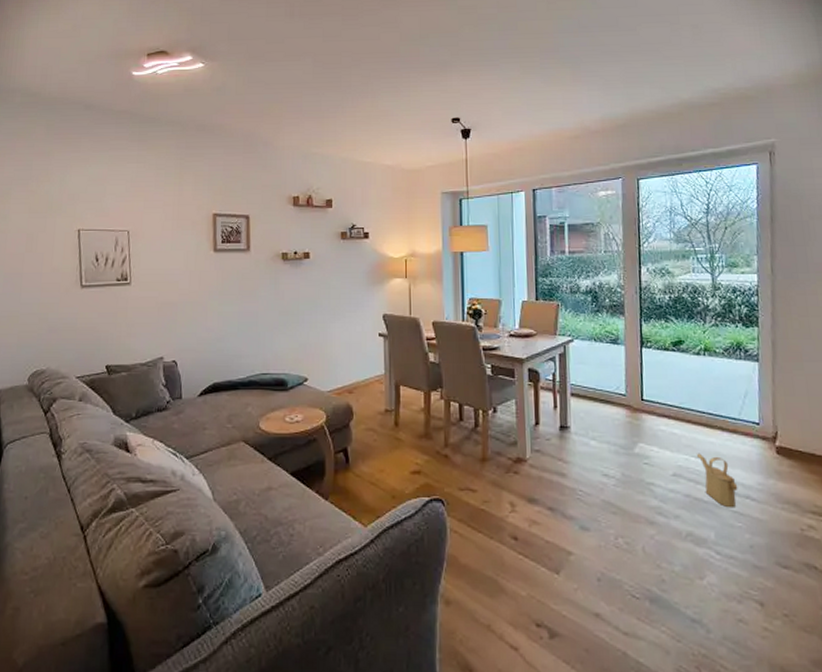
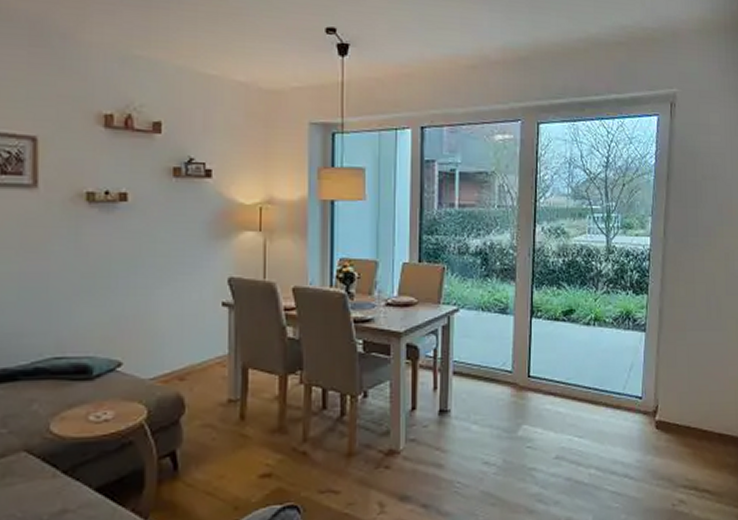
watering can: present [697,453,738,507] -> none [581,432,618,488]

